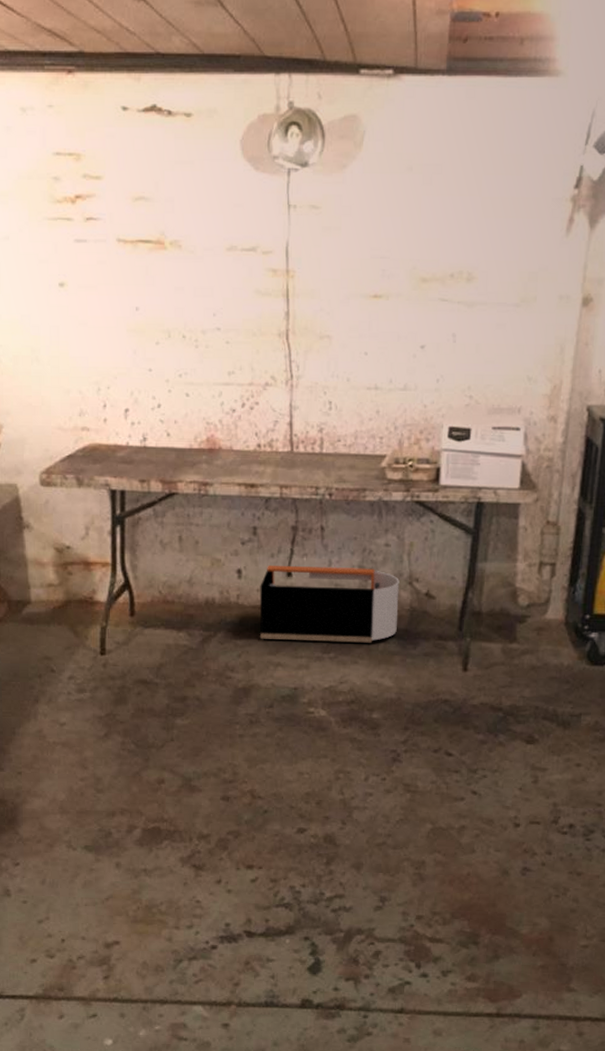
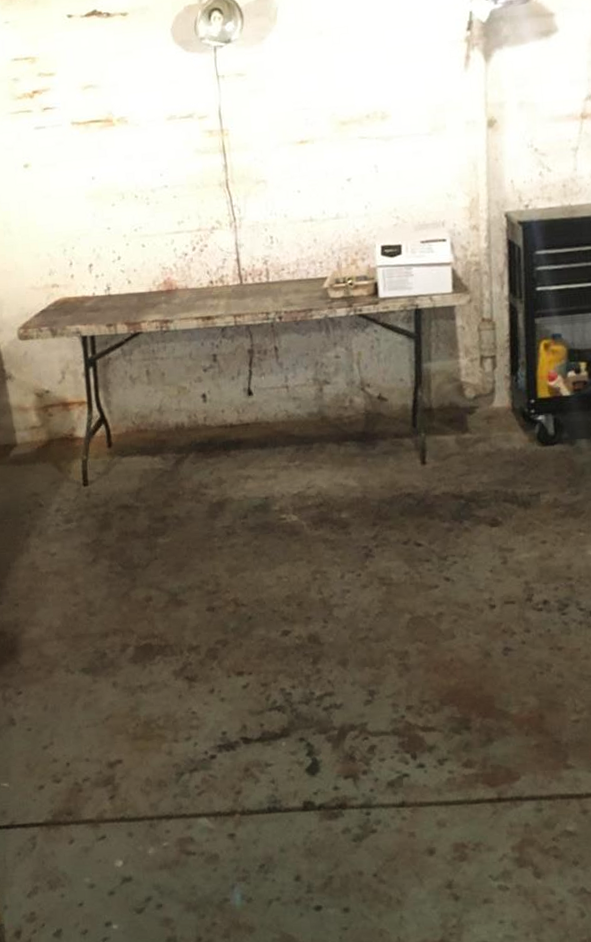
storage bin: present [259,565,400,643] -> none [224,379,355,455]

